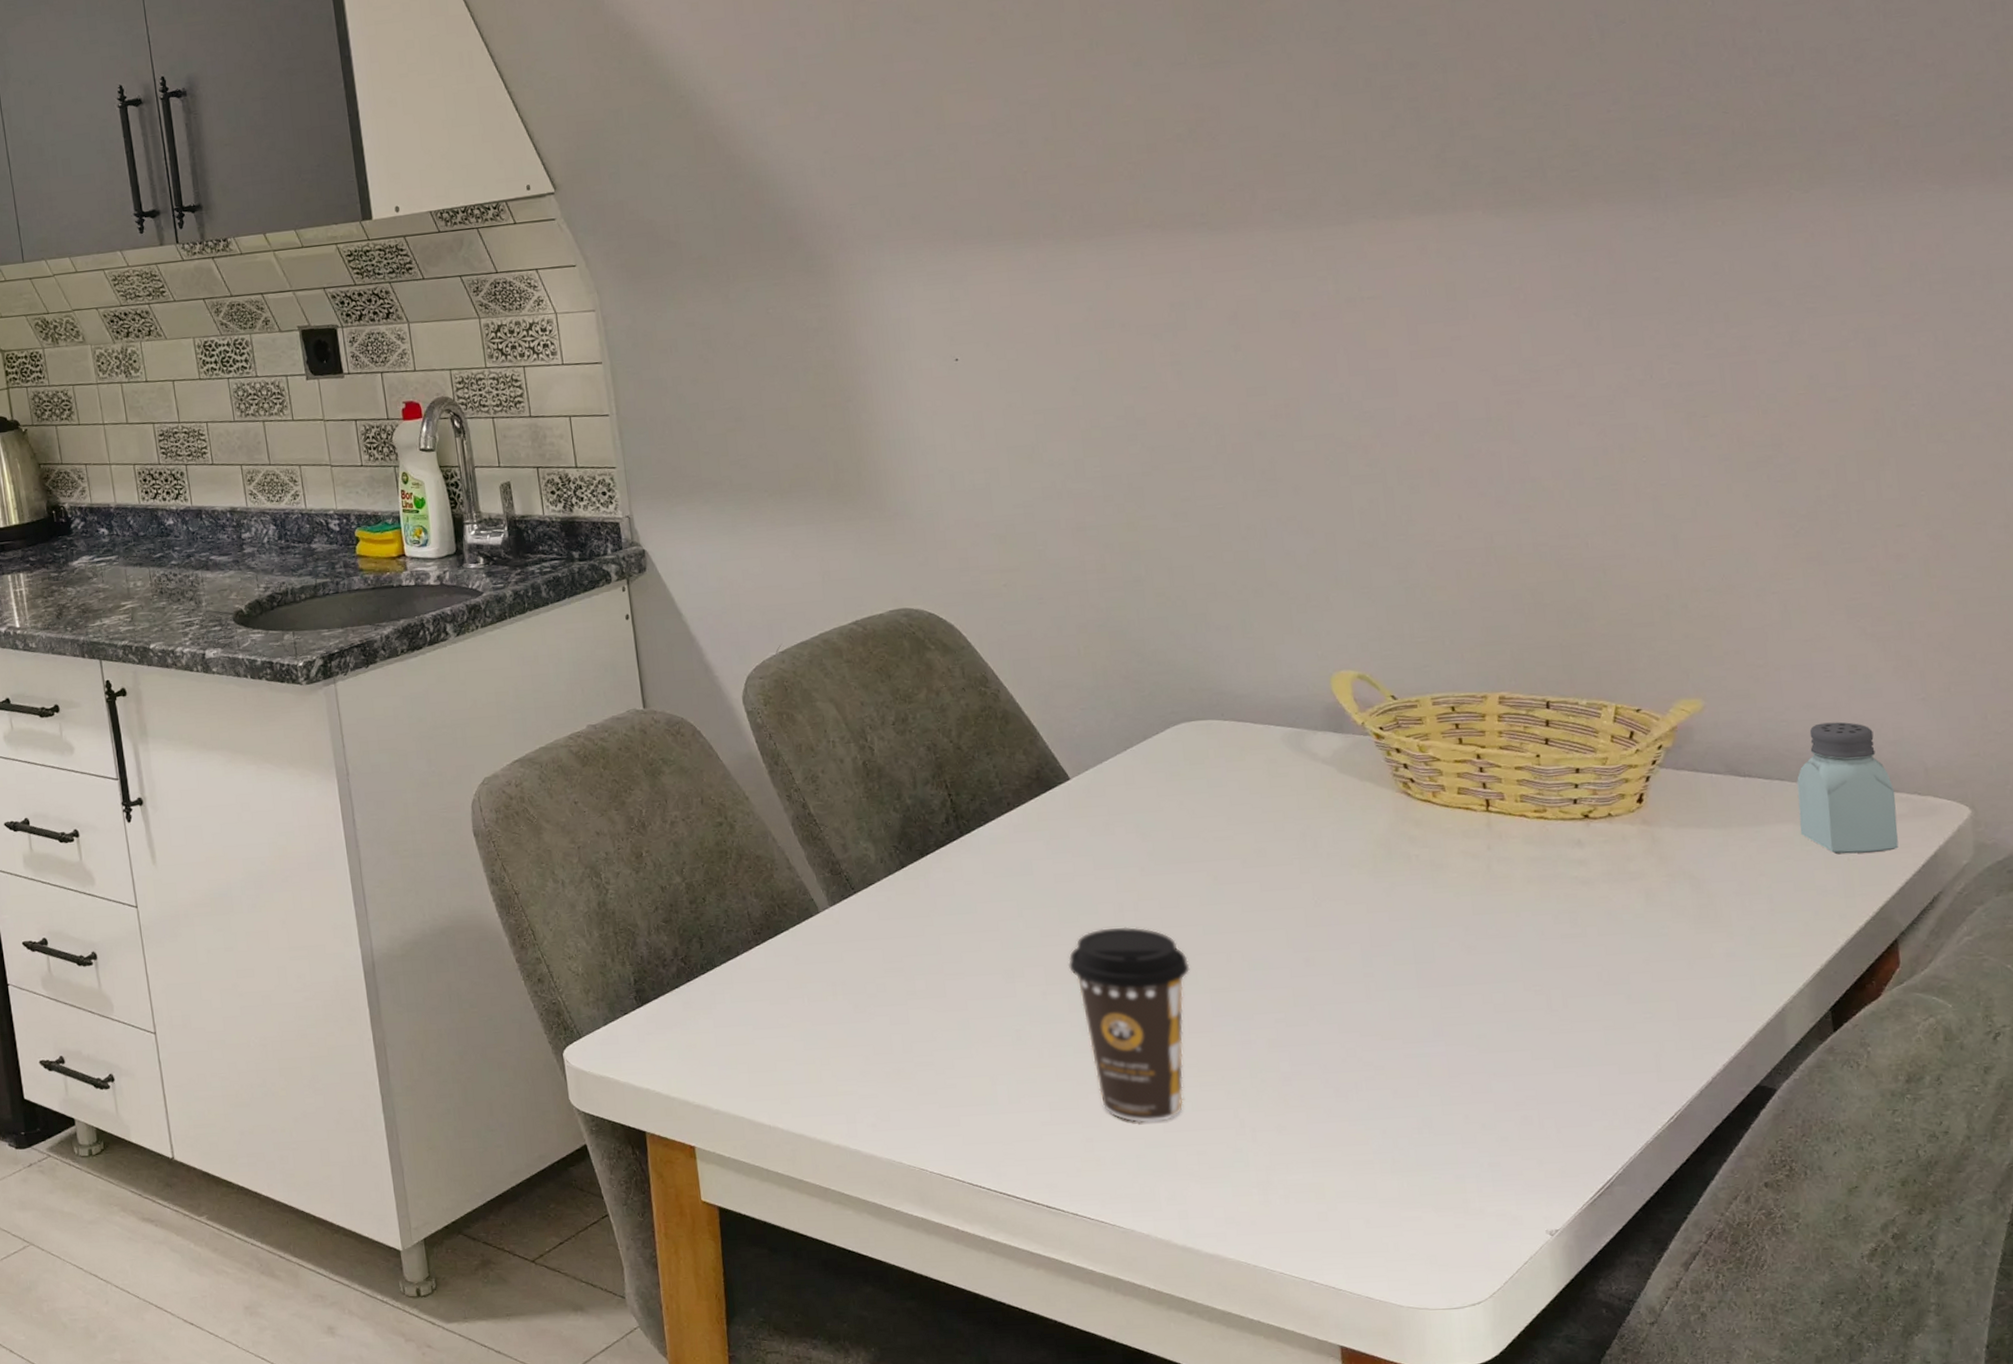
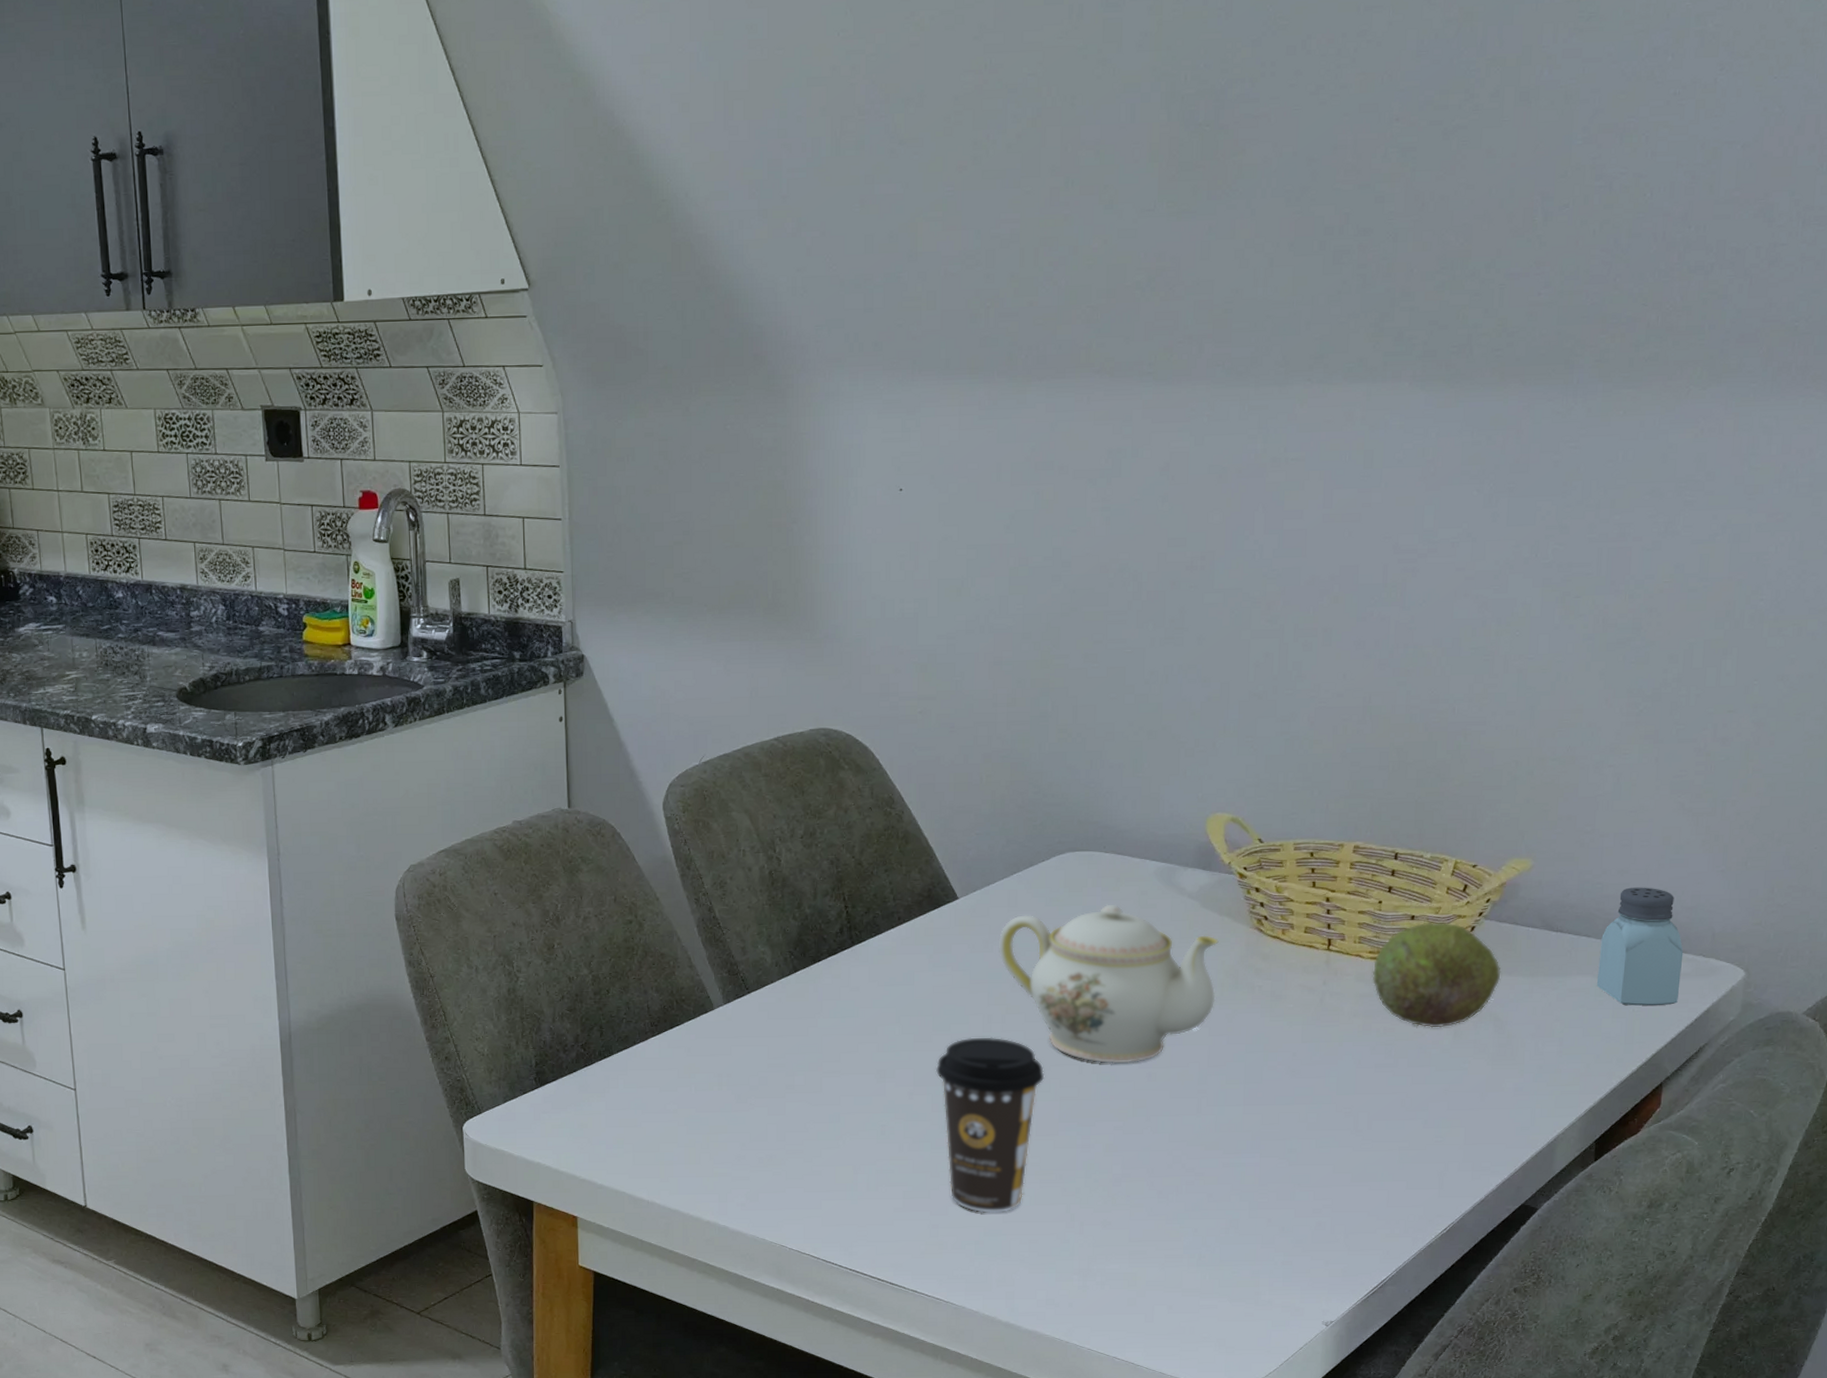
teapot: none [1120,775,1369,949] -> present [999,904,1219,1064]
fruit: none [1541,773,1689,891] -> present [1372,921,1501,1028]

